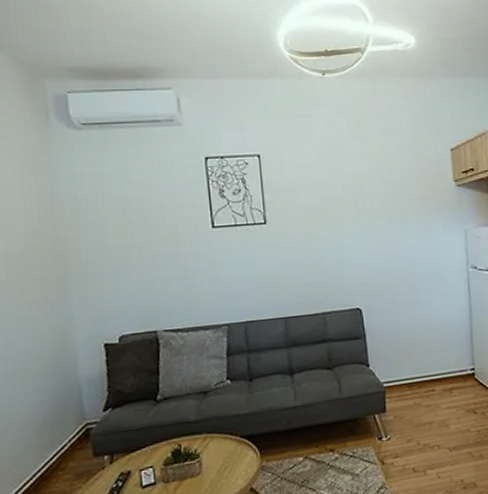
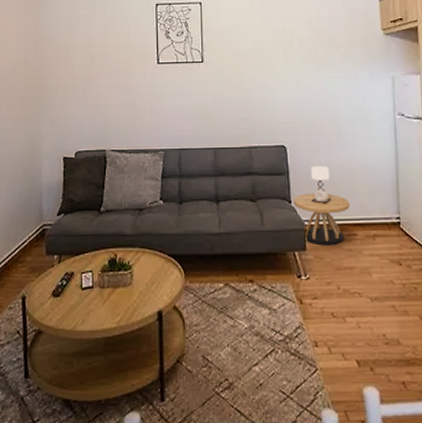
side table: none [372,325,428,405] -> present [294,166,351,246]

